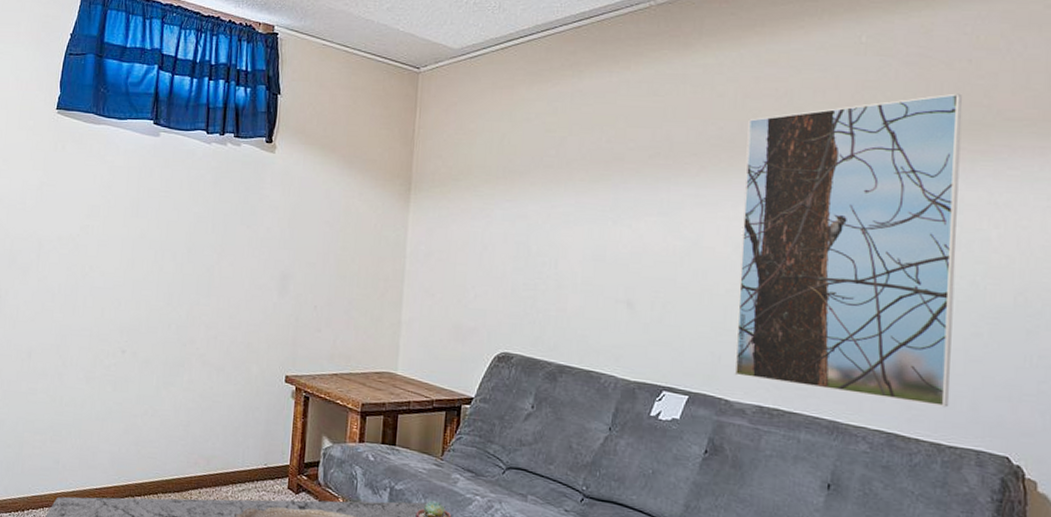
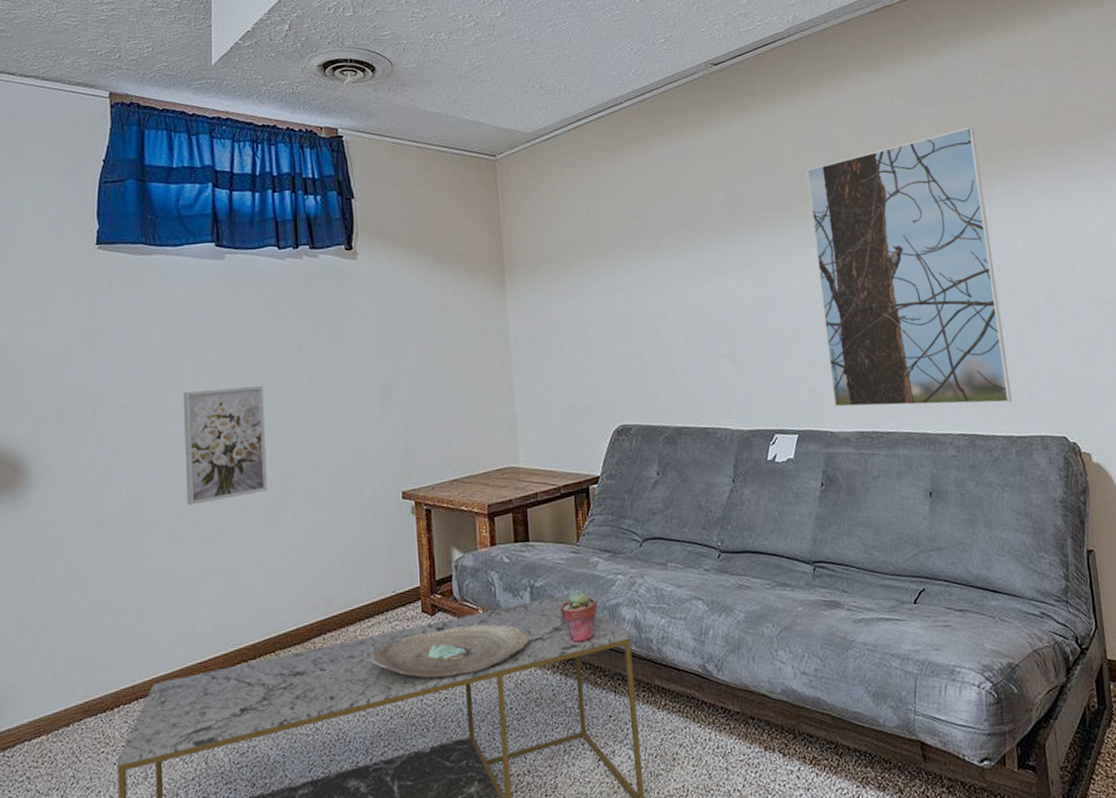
wall art: none [102,252,178,353] -> present [183,386,268,505]

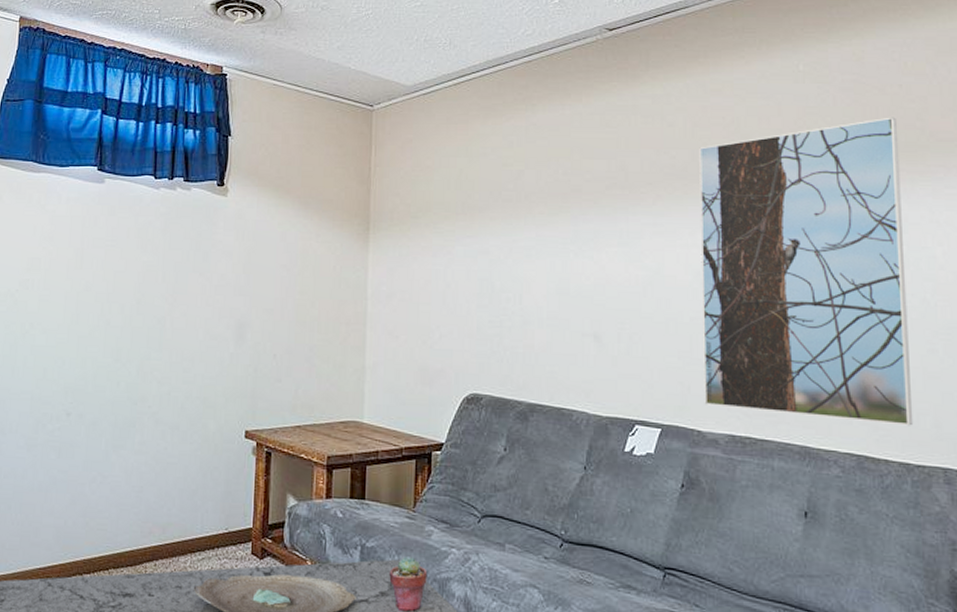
wall art: present [183,386,268,505] -> none [44,307,126,416]

